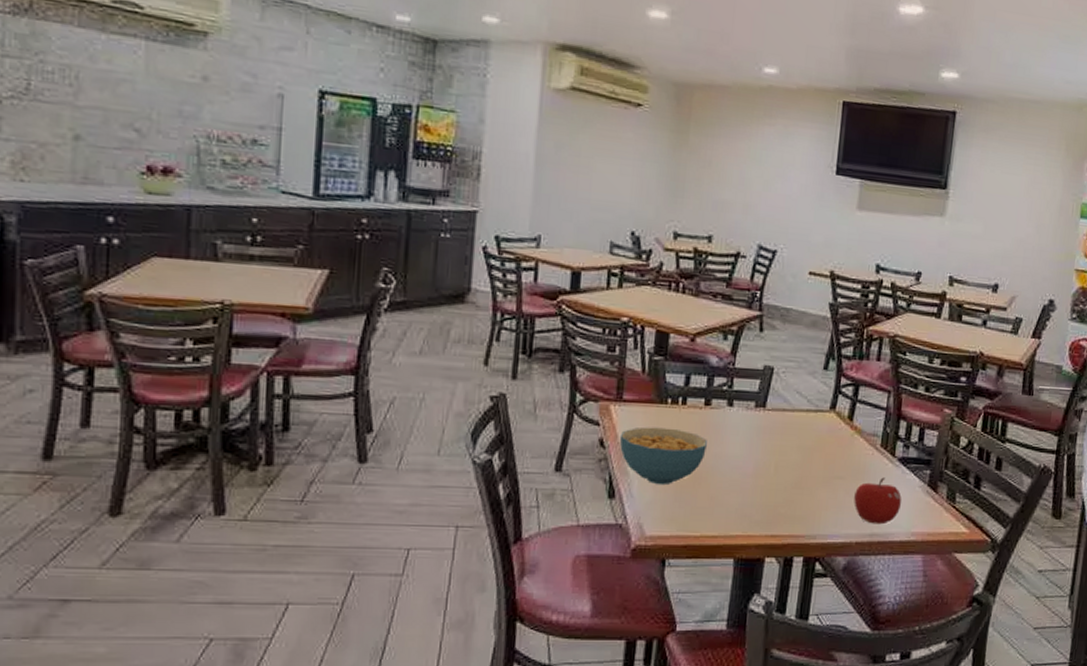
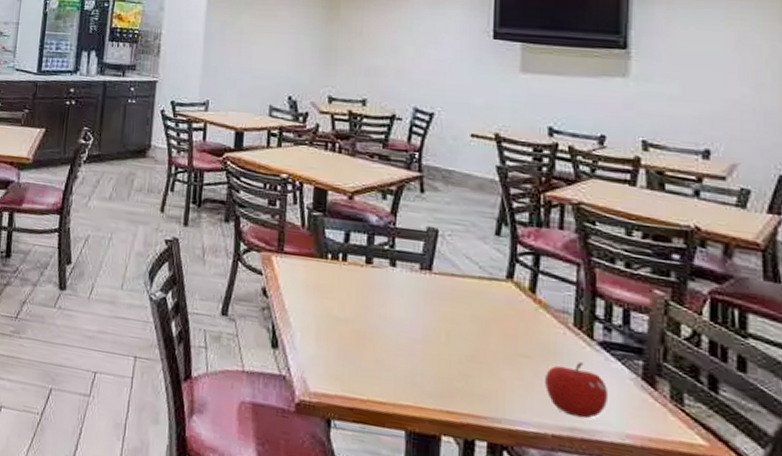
cereal bowl: present [619,427,707,486] -> none [281,280,370,341]

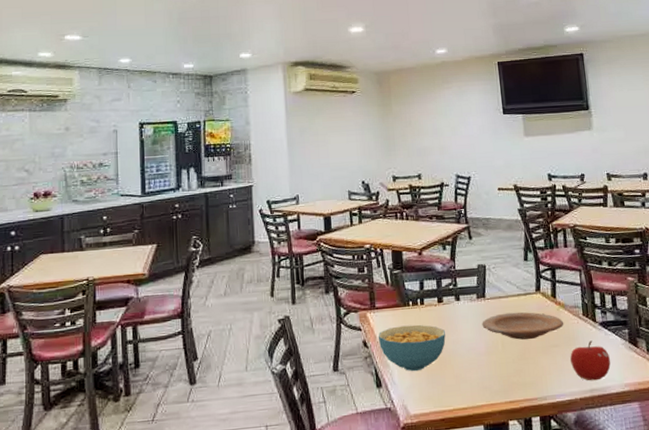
cereal bowl: none [281,280,370,341] -> present [378,324,446,372]
plate: none [422,295,543,340] -> present [482,311,564,340]

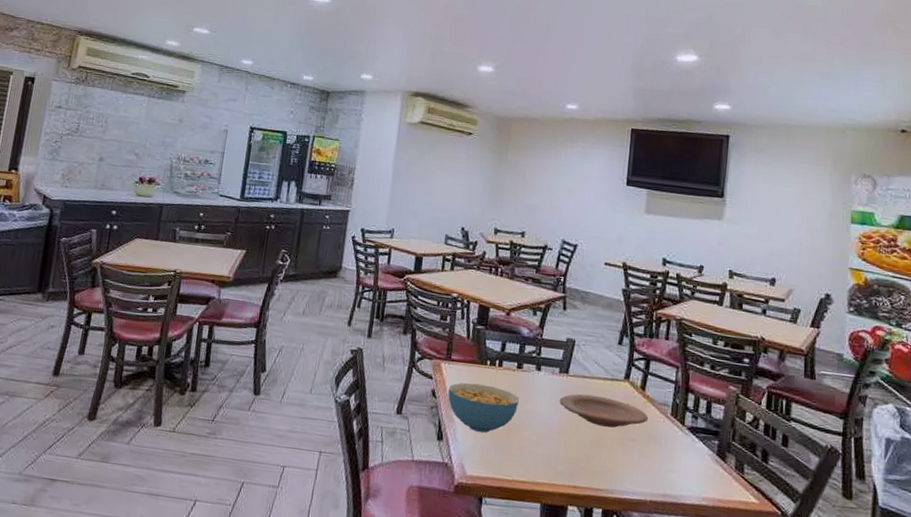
fruit: present [570,340,611,381] -> none [647,443,692,487]

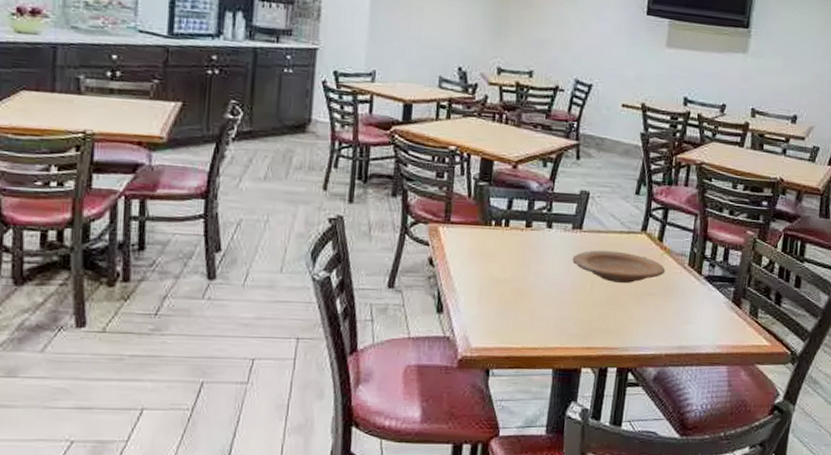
cereal bowl: present [447,383,519,433] -> none [447,247,528,301]

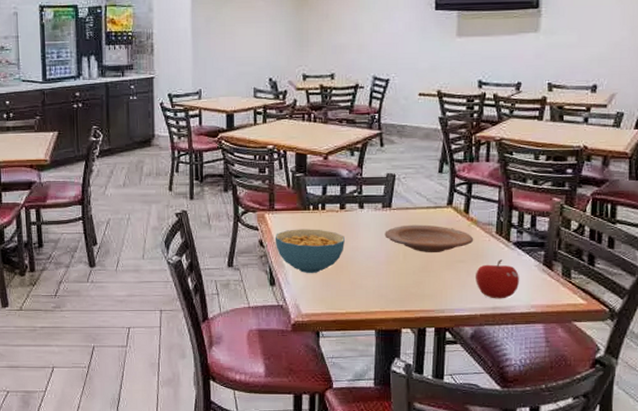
cereal bowl: none [447,247,528,301] -> present [274,229,345,274]
fruit: none [663,294,708,338] -> present [476,259,519,299]

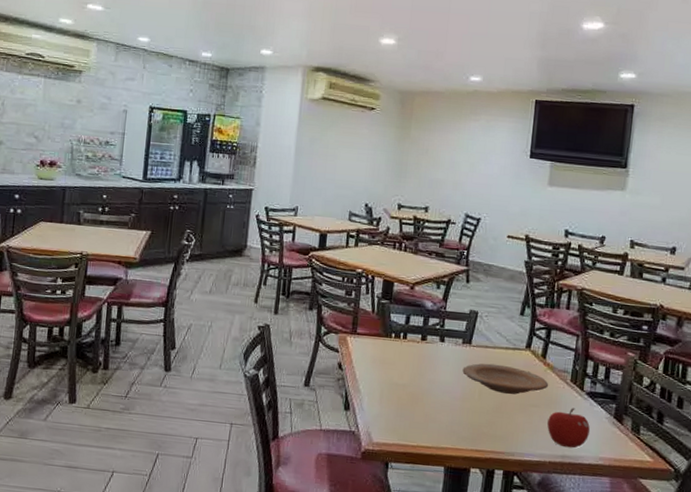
cereal bowl: present [274,229,345,274] -> none [353,355,423,403]

